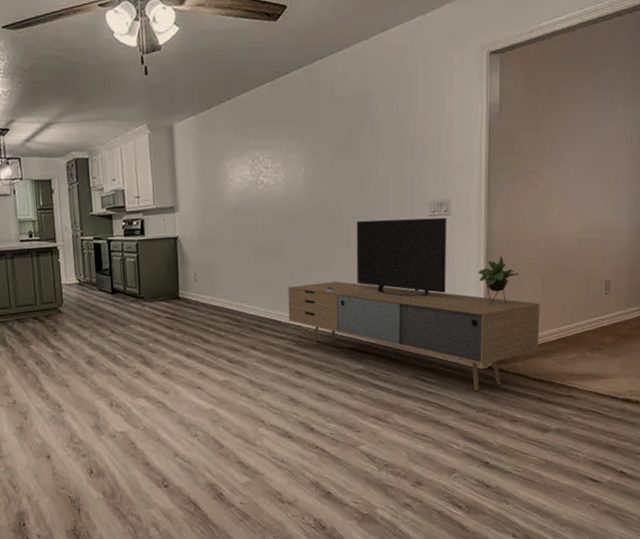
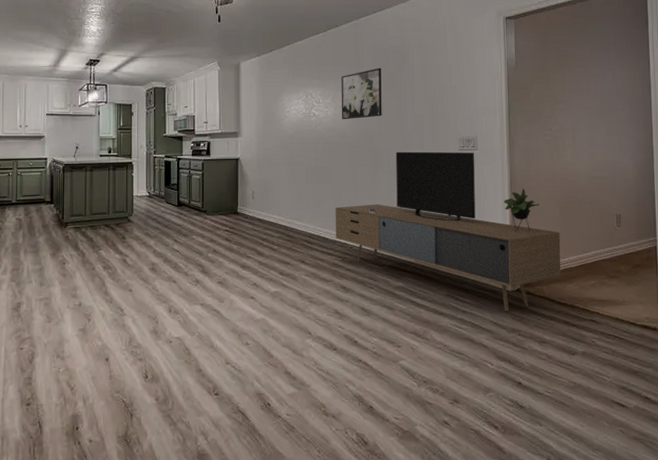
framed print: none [293,122,341,187] -> present [341,67,382,120]

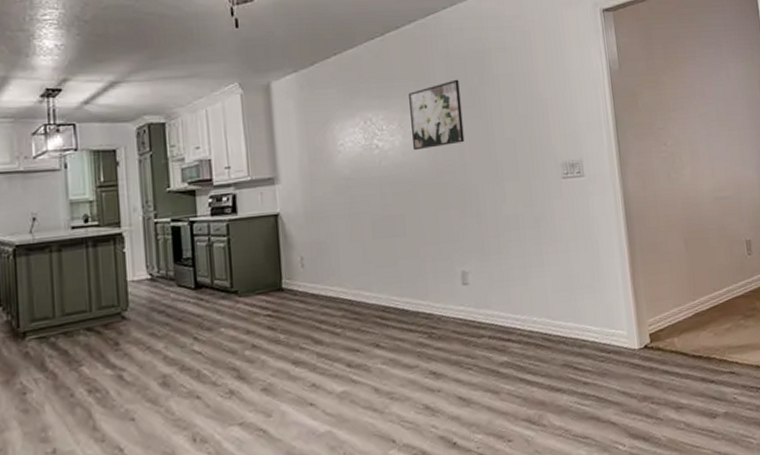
media console: present [335,151,562,312] -> none [414,179,693,376]

